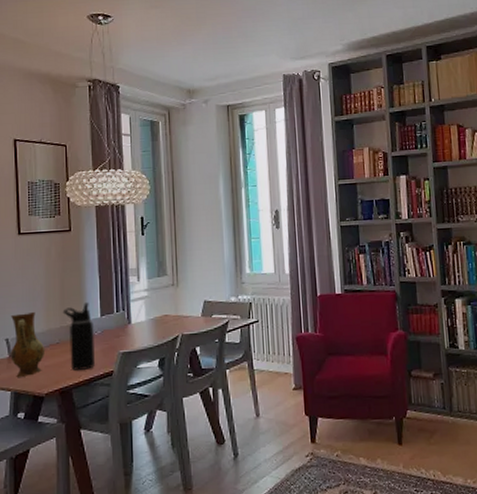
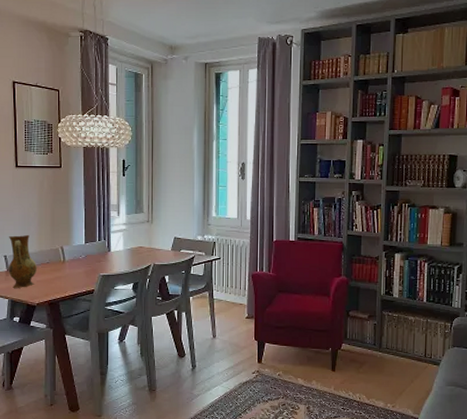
water bottle: present [62,302,95,370] -> none [52,230,79,287]

